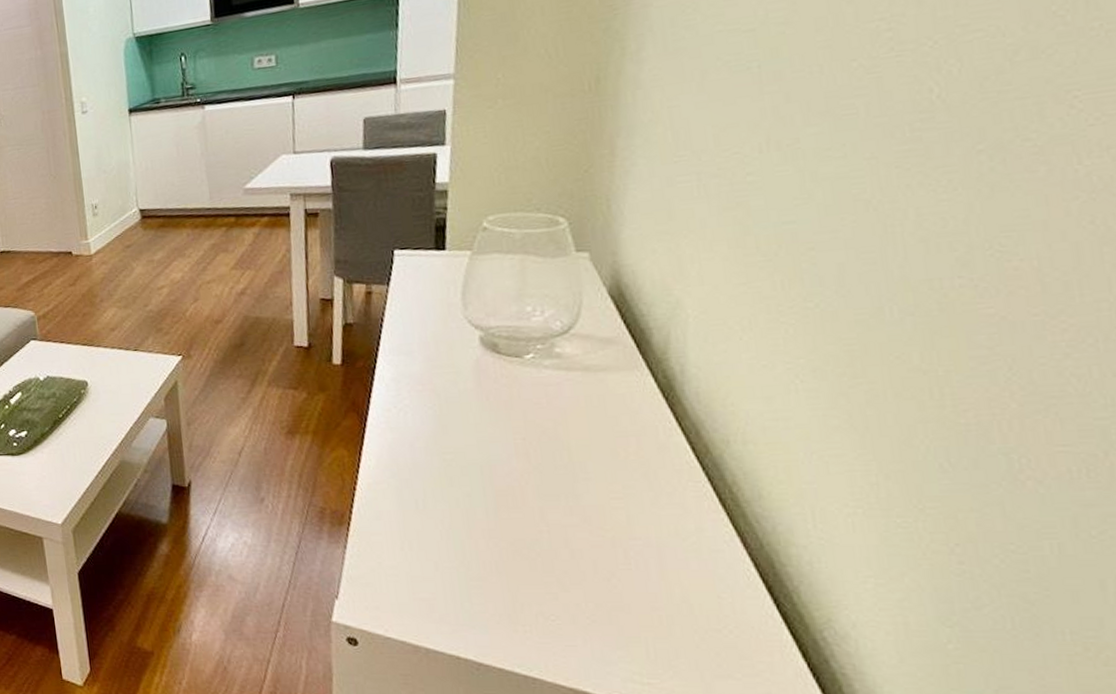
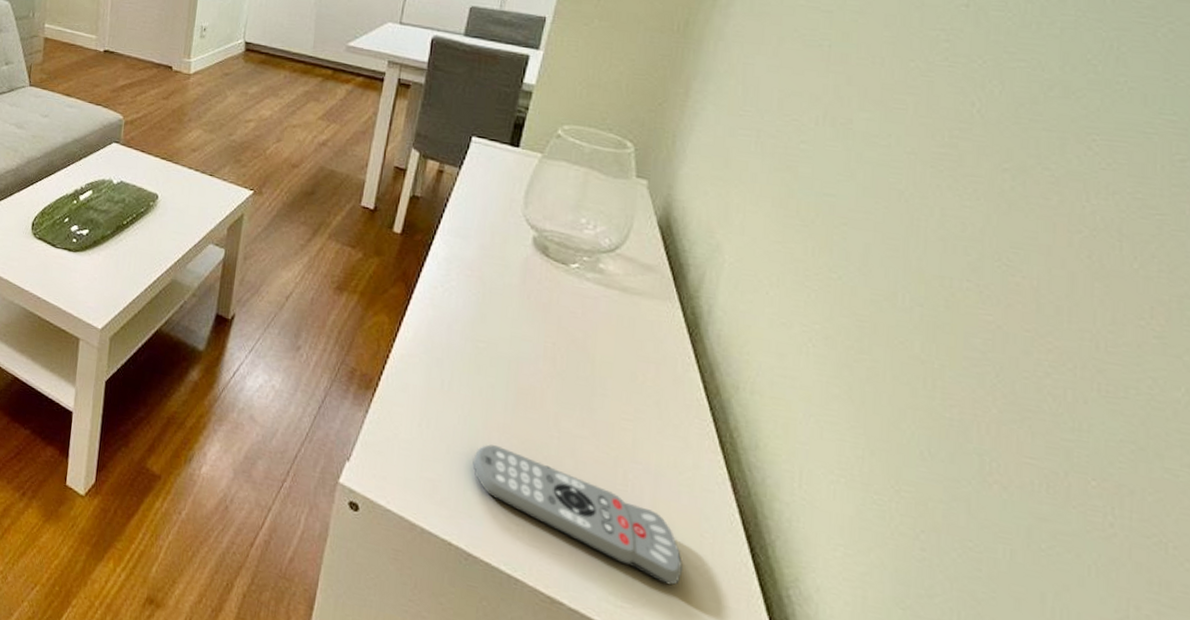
remote control: none [464,553,707,653] -> present [472,444,684,586]

